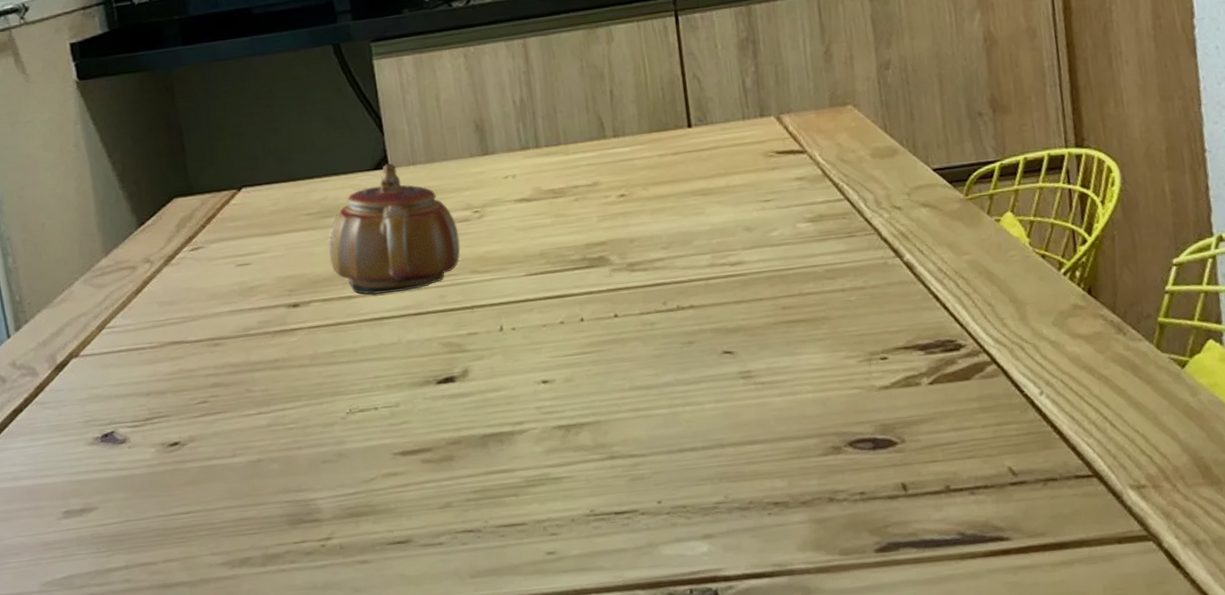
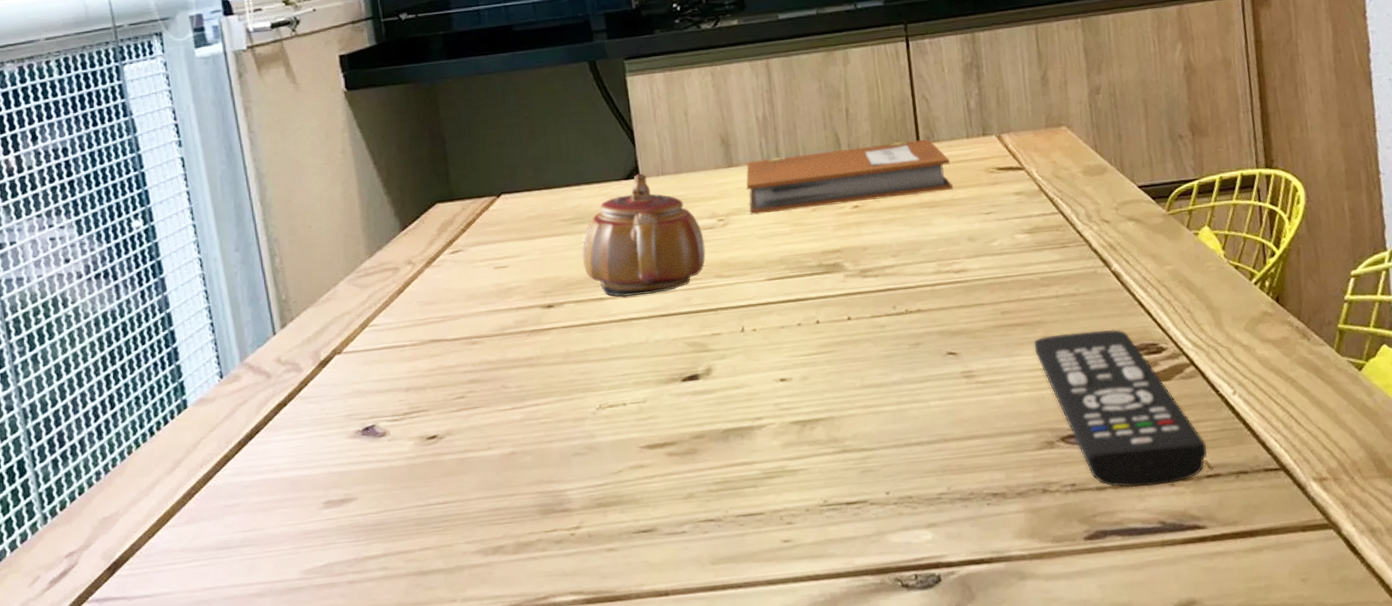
notebook: none [503,121,728,206] -> present [746,139,953,215]
remote control: none [818,324,1012,496] -> present [1034,329,1208,488]

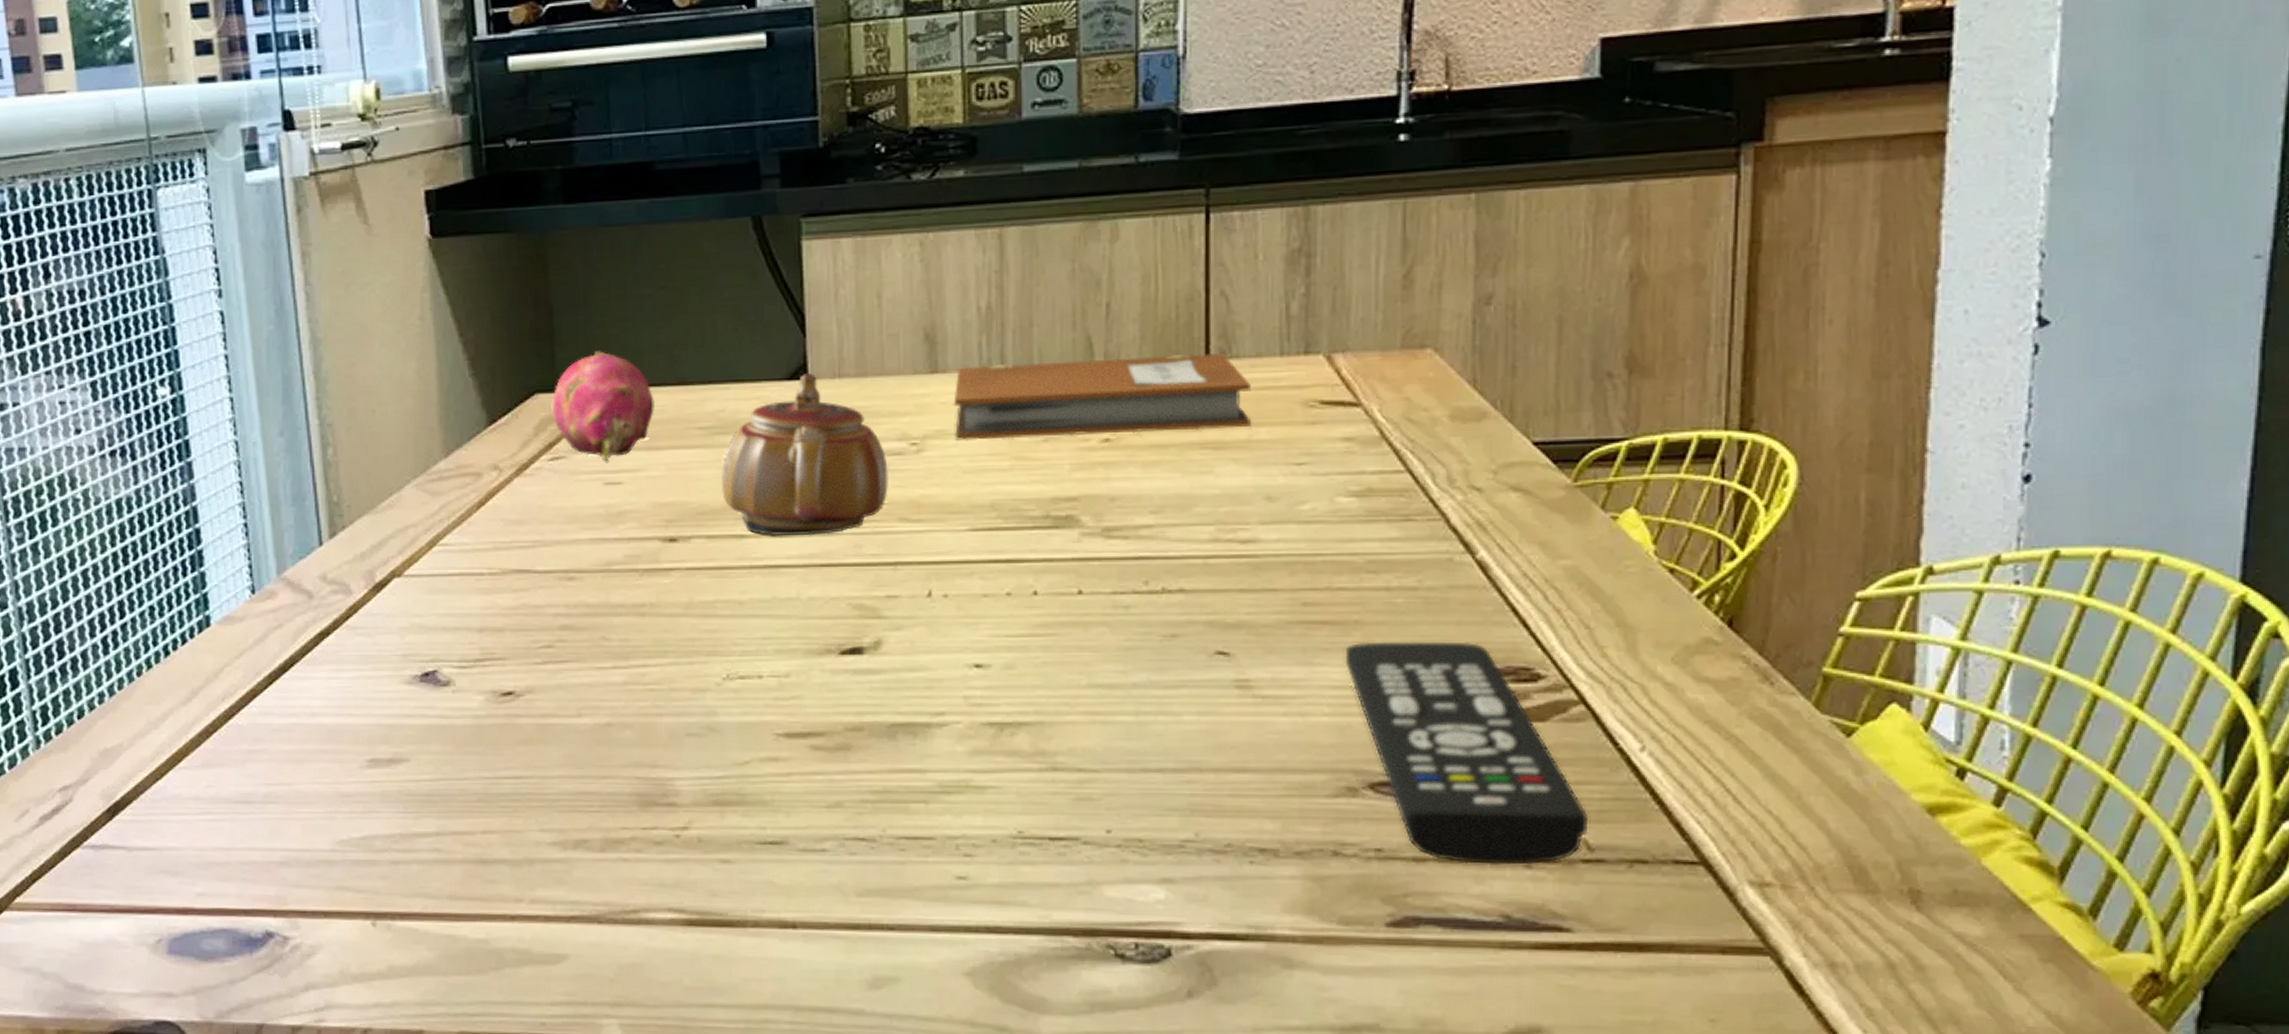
fruit: none [448,168,528,250] -> present [549,351,654,461]

